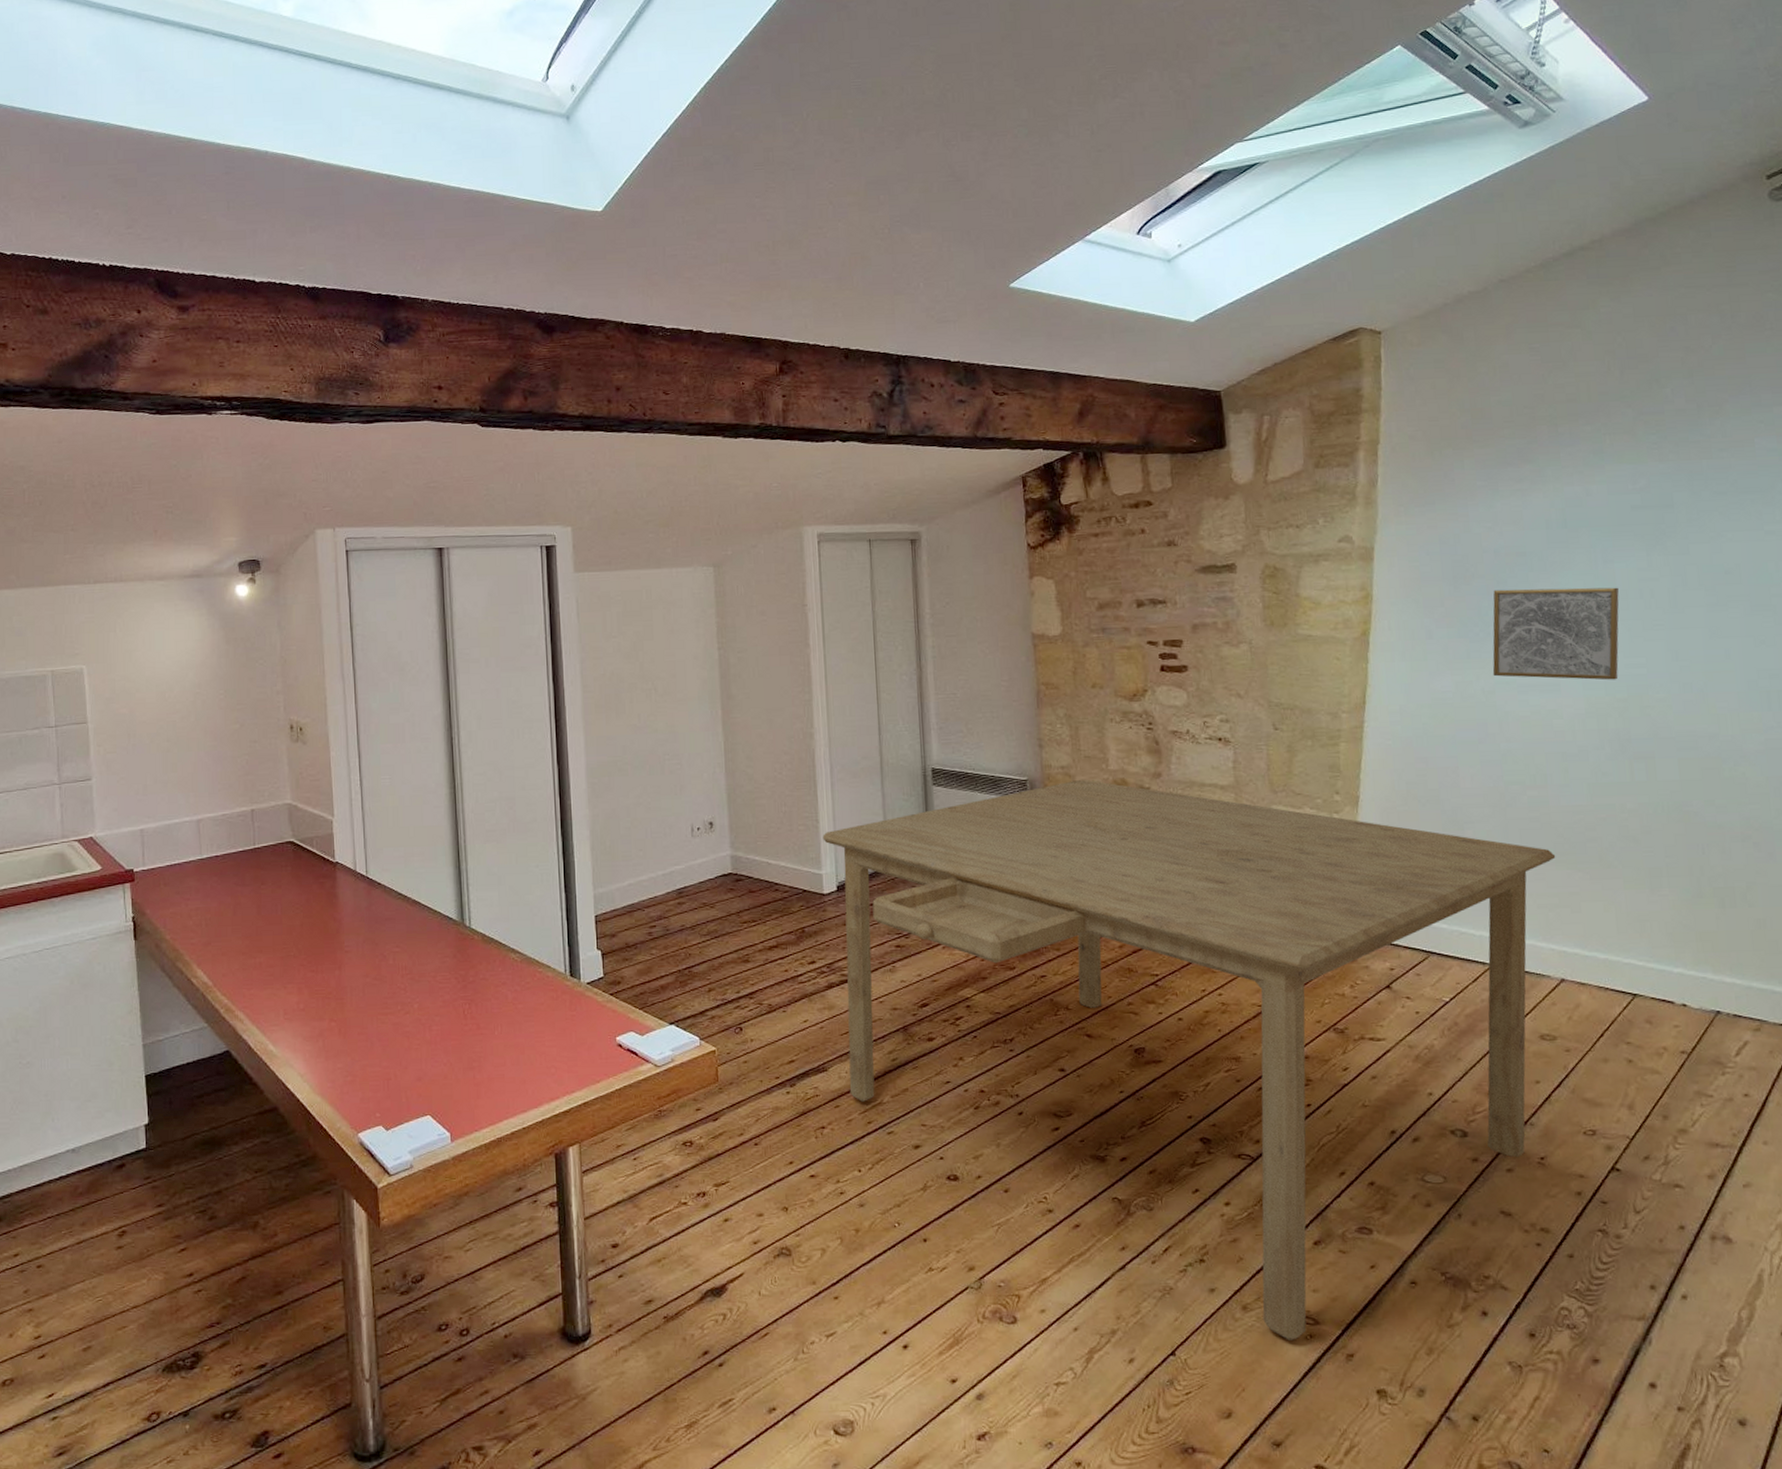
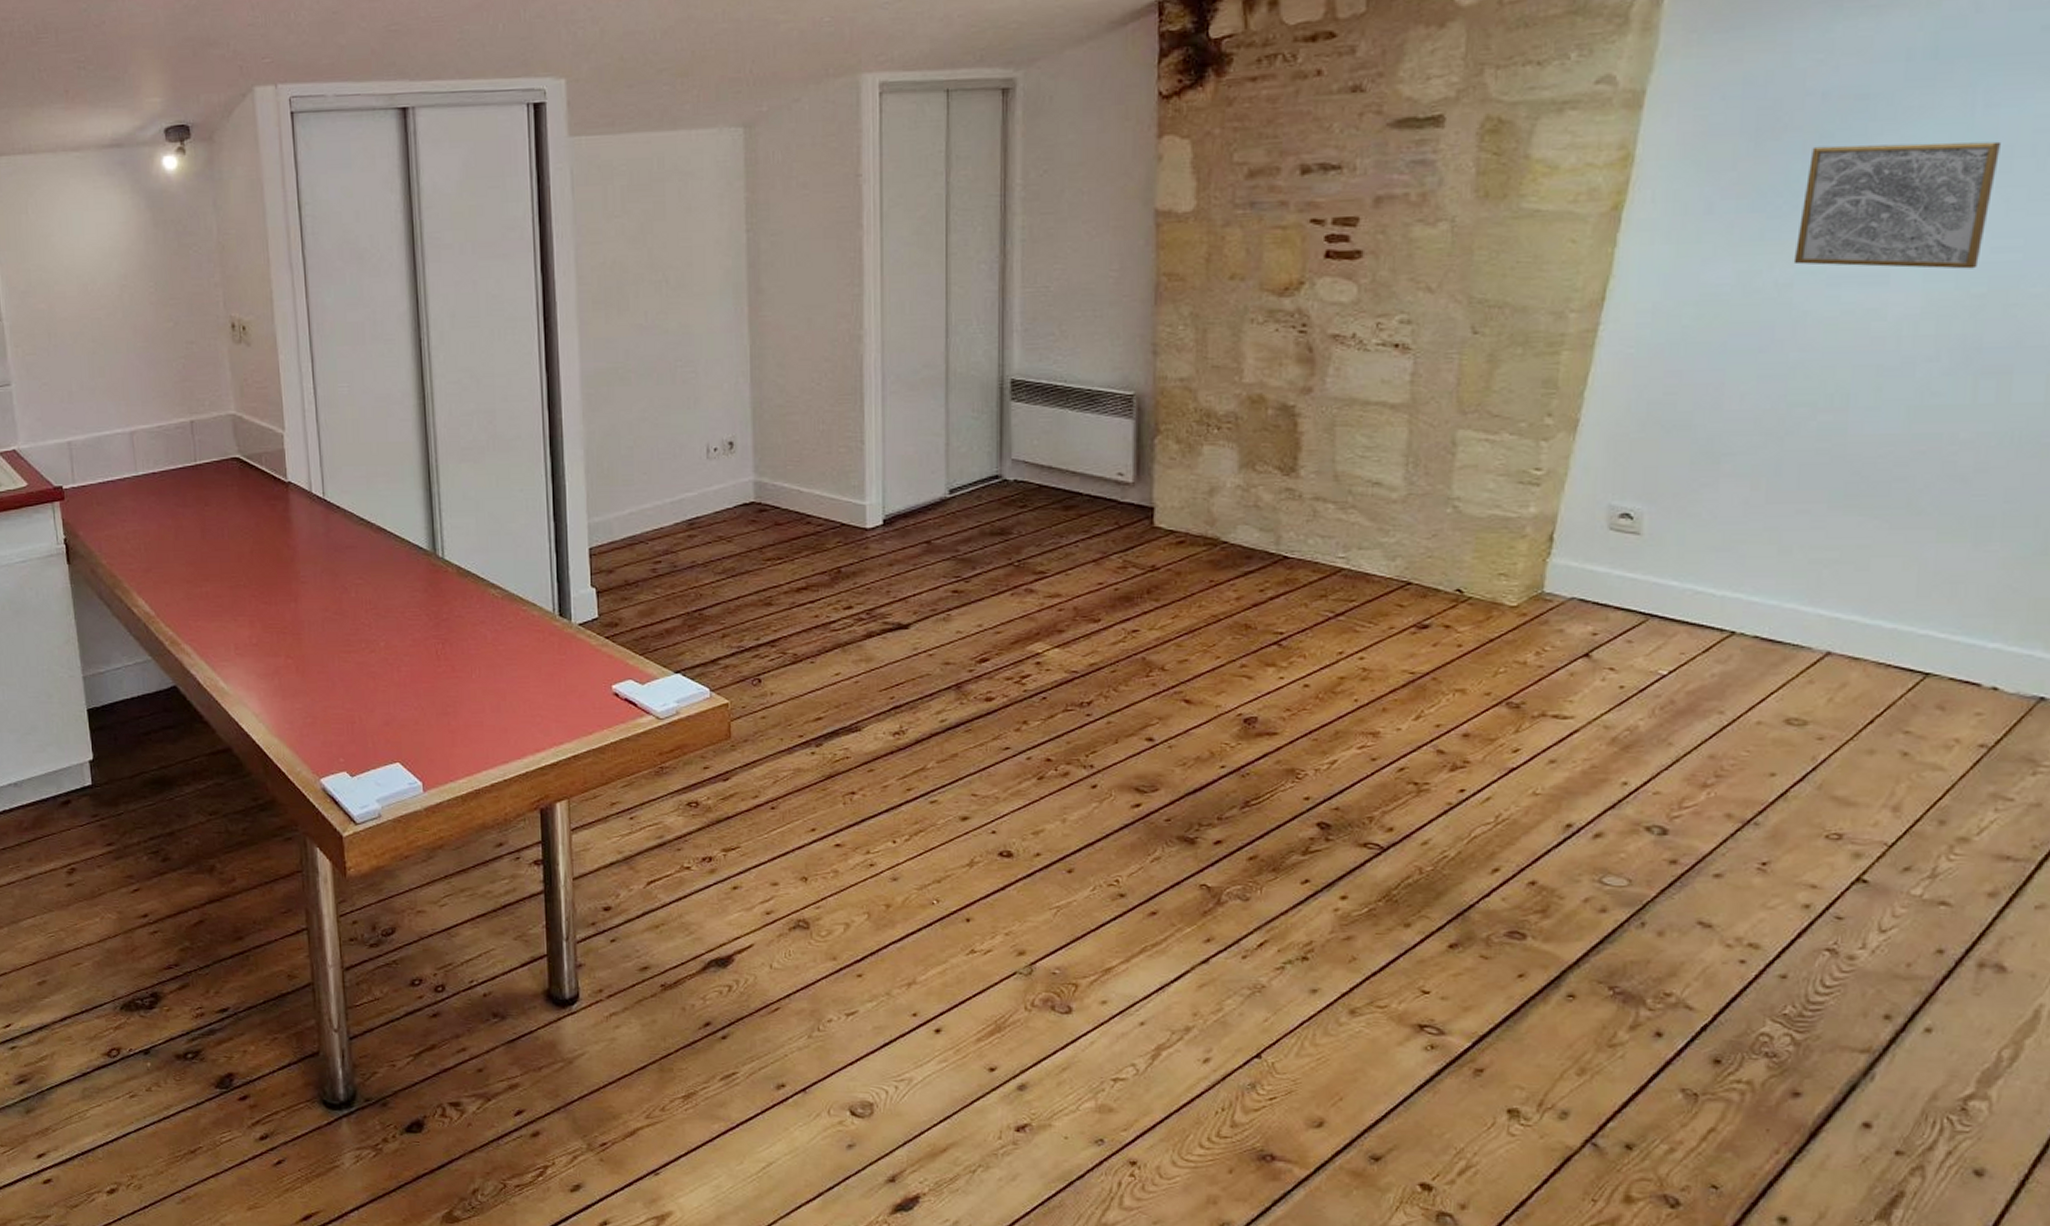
dining table: present [822,779,1556,1340] -> none [868,394,1845,1050]

